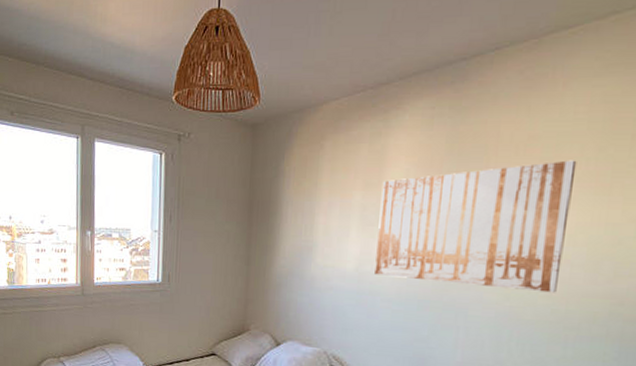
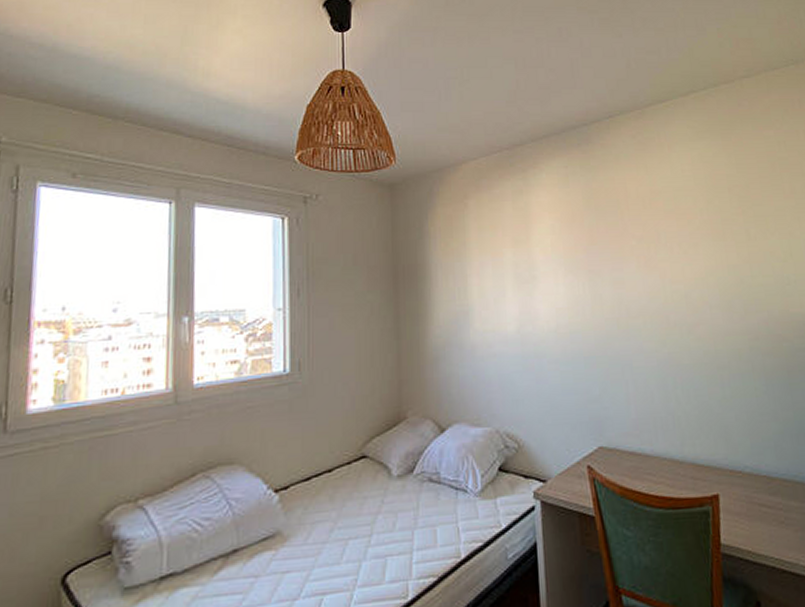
wall art: present [375,160,577,293] -> none [531,211,704,336]

